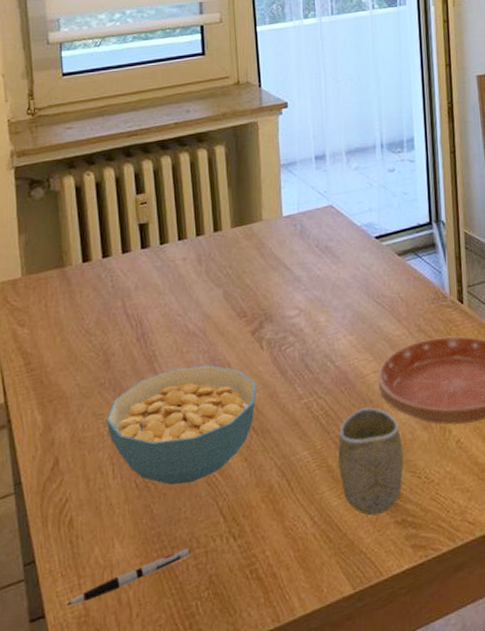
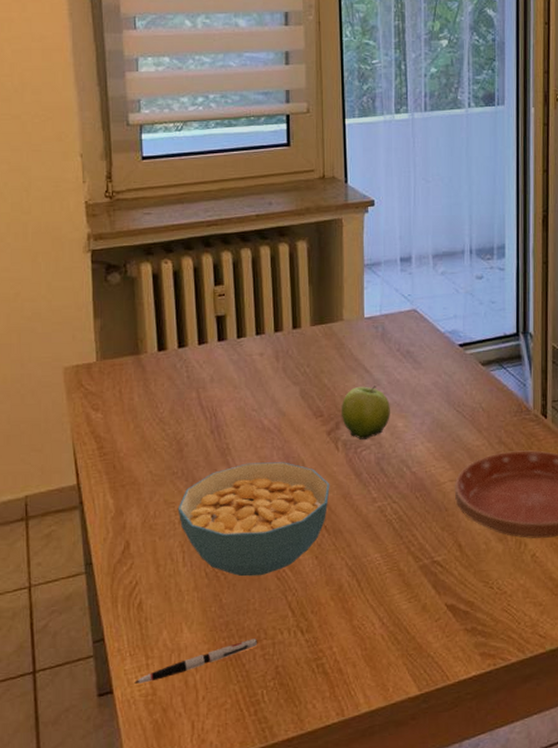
fruit: none [264,282,312,337] -> present [342,385,390,440]
cup: present [338,406,404,516] -> none [410,514,477,622]

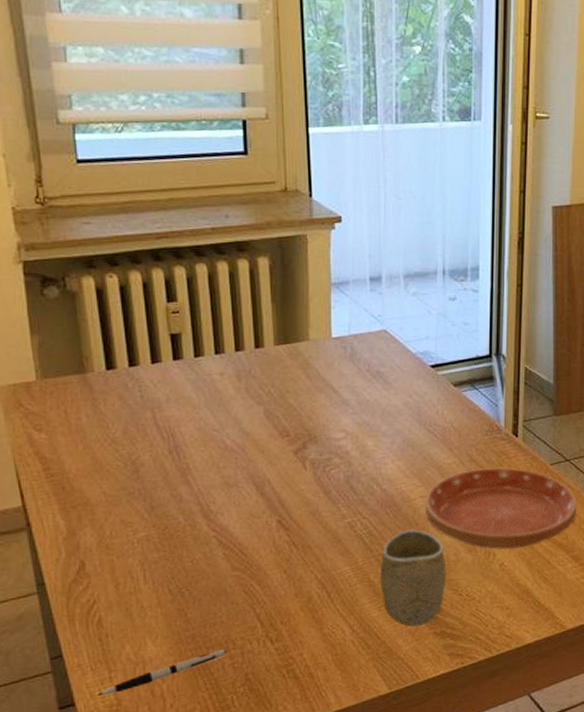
cereal bowl: present [177,462,330,577] -> none [136,481,298,592]
fruit: present [342,385,390,440] -> none [309,406,360,459]
cup: none [410,514,477,622] -> present [380,528,447,627]

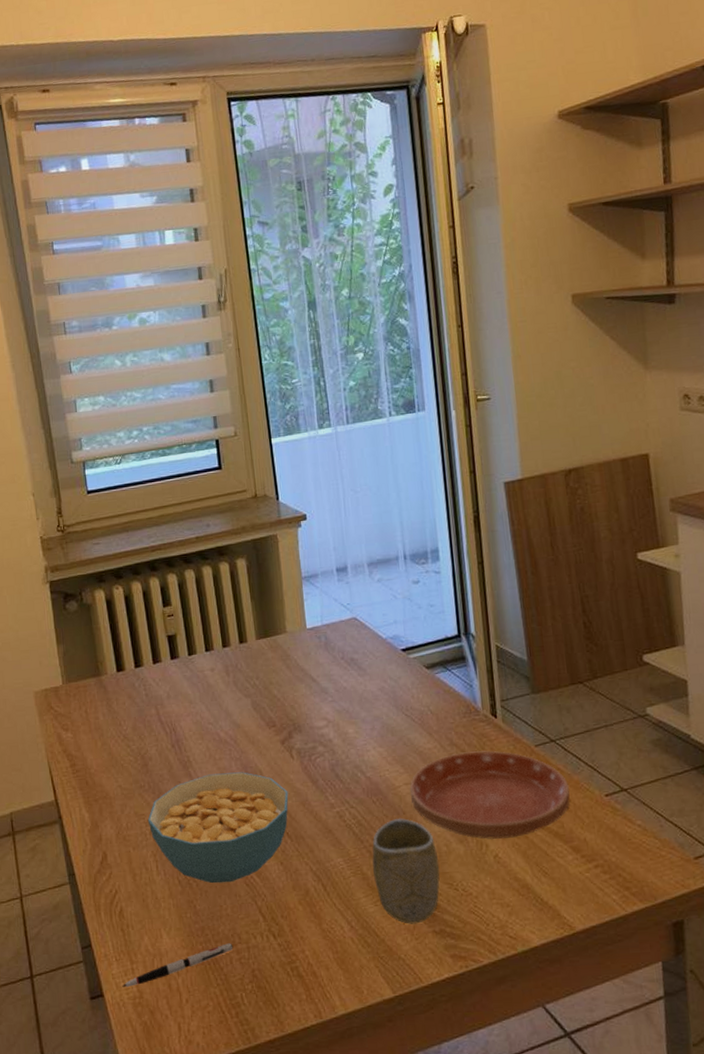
cereal bowl: none [136,481,298,592] -> present [147,772,289,884]

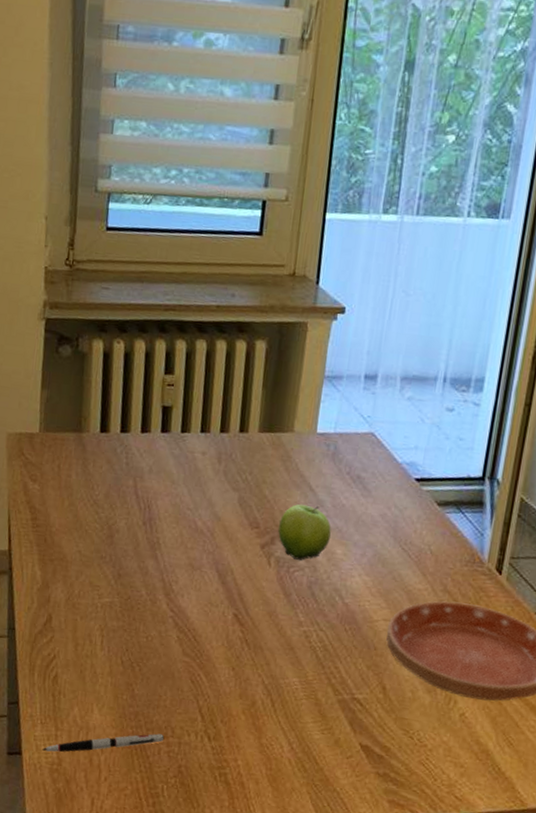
cereal bowl: present [147,772,289,884] -> none [101,561,257,675]
fruit: none [292,694,341,747] -> present [278,504,331,560]
cup: present [371,818,440,924] -> none [327,652,401,762]

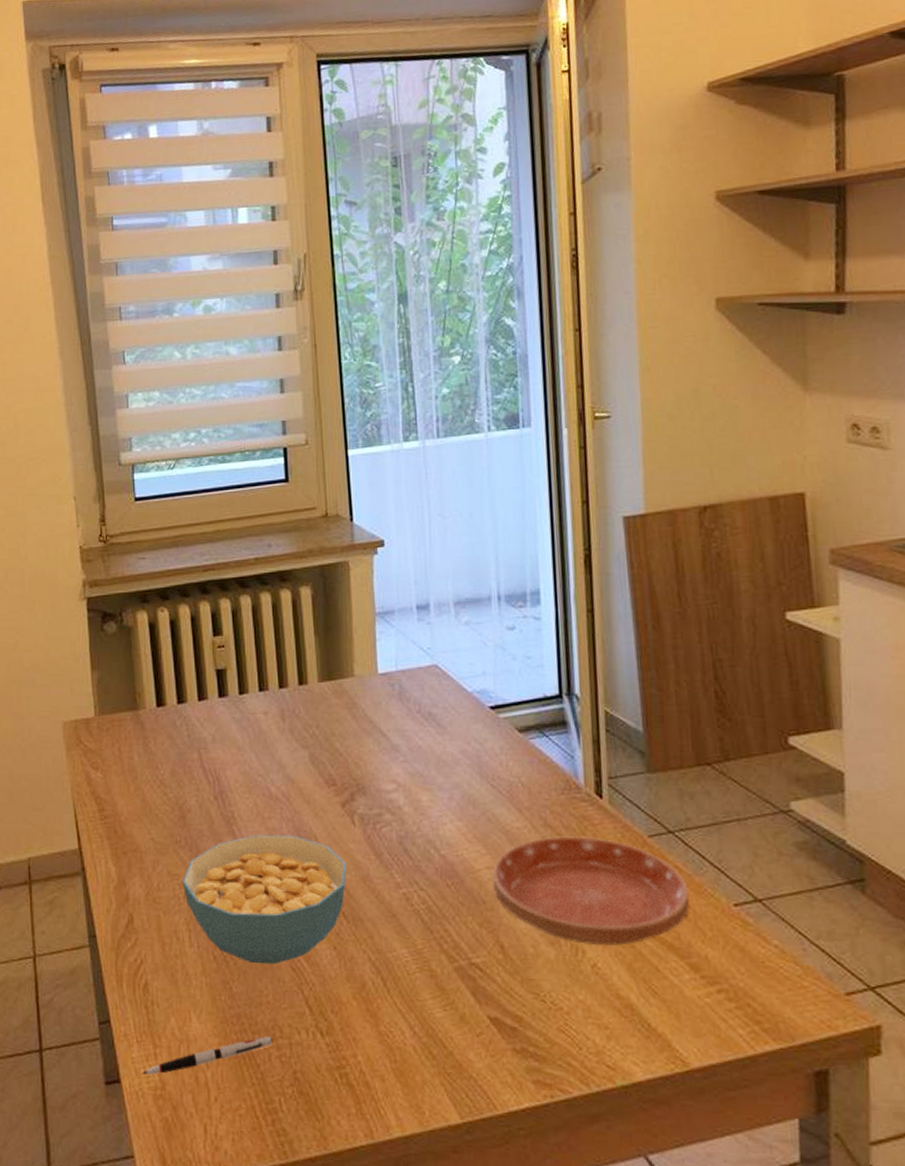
cereal bowl: none [101,561,257,675] -> present [182,835,347,965]
fruit: present [278,504,331,560] -> none [356,752,413,814]

